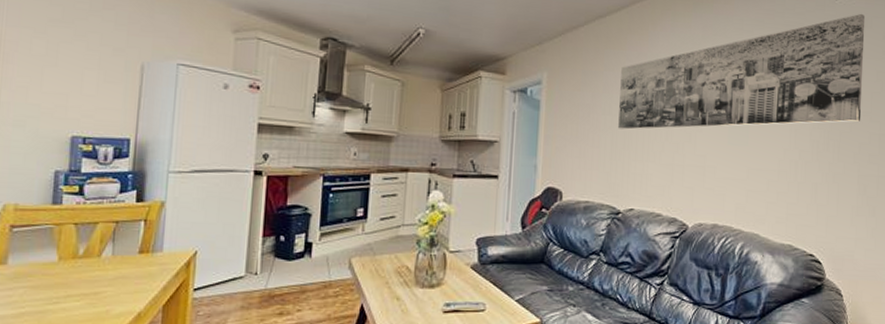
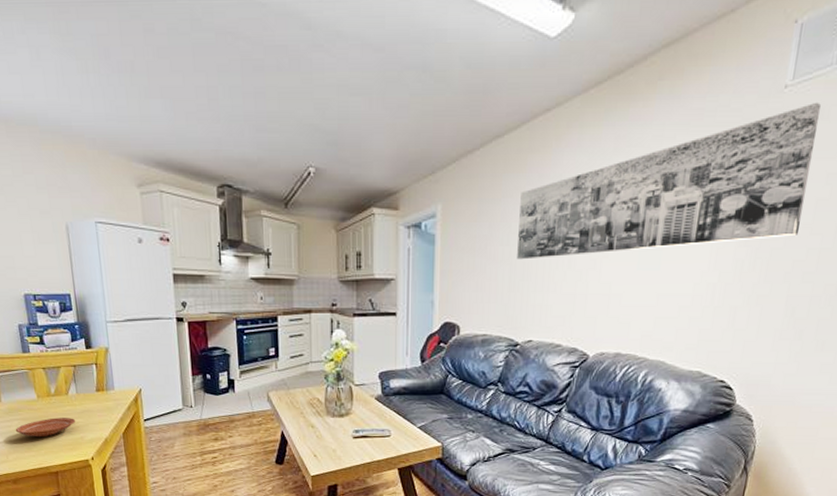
plate: none [17,285,104,311] -> present [15,417,76,438]

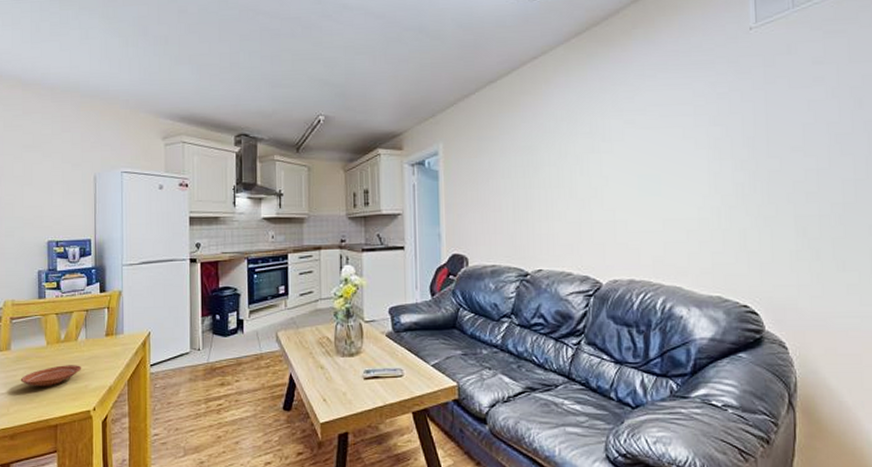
wall art: present [517,102,822,260] -> none [517,40,793,191]

